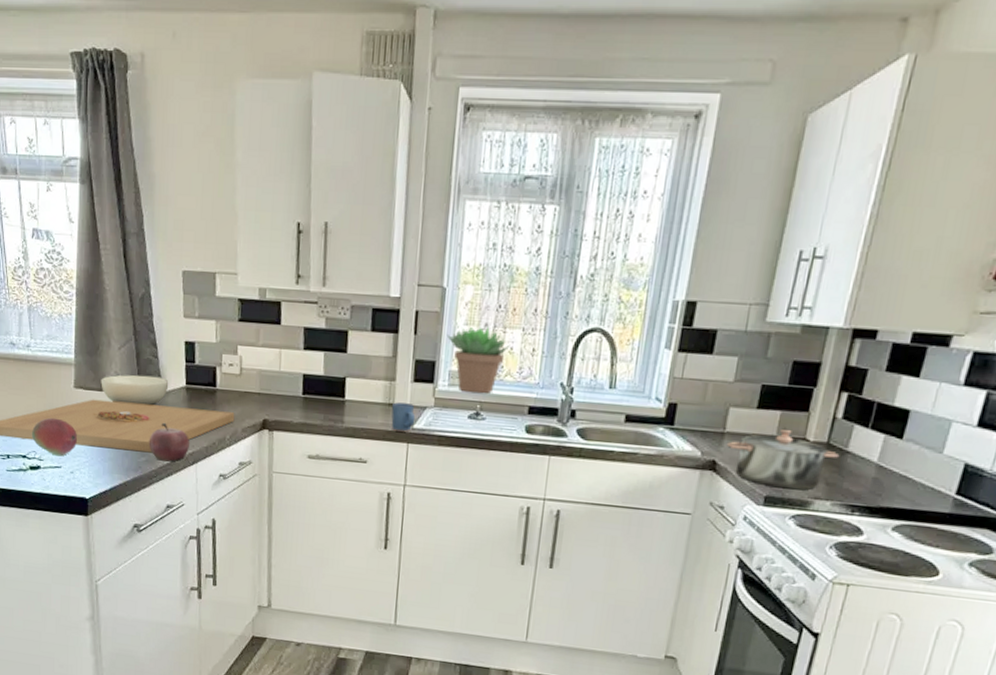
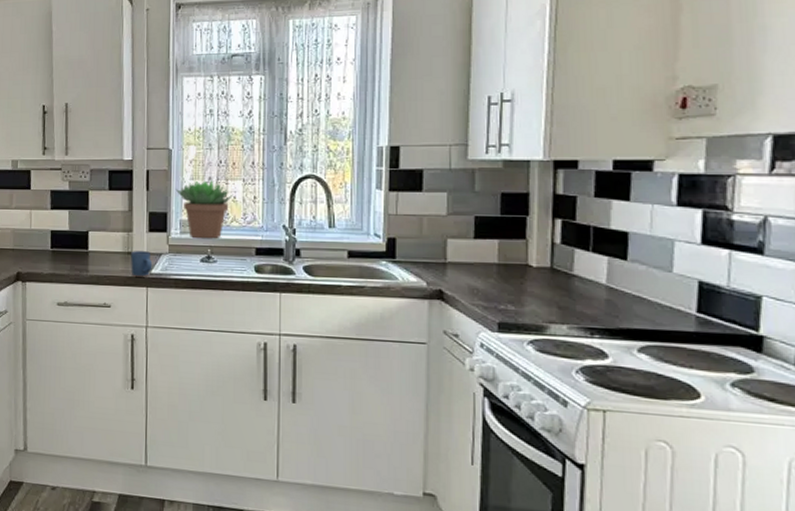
cooking pot: present [726,428,840,490] -> none [450,256,566,315]

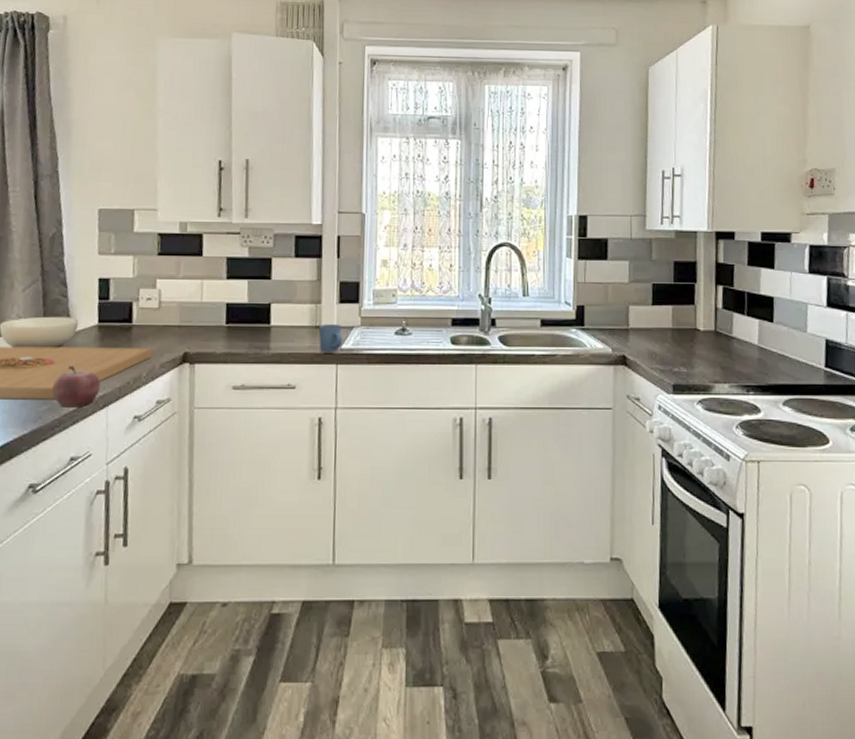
succulent plant: present [175,180,233,239] -> none [368,247,429,310]

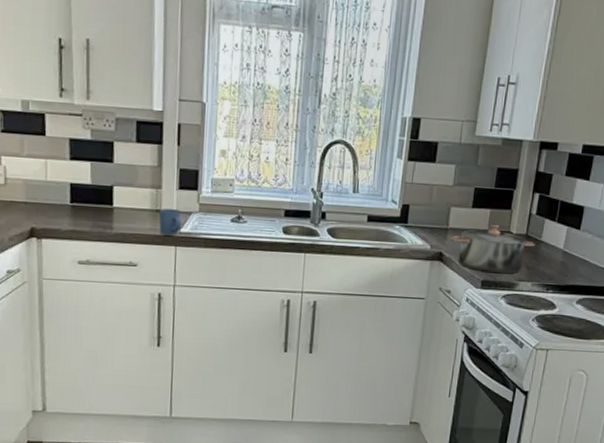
cooking pot: none [632,321,727,376] -> present [450,224,536,274]

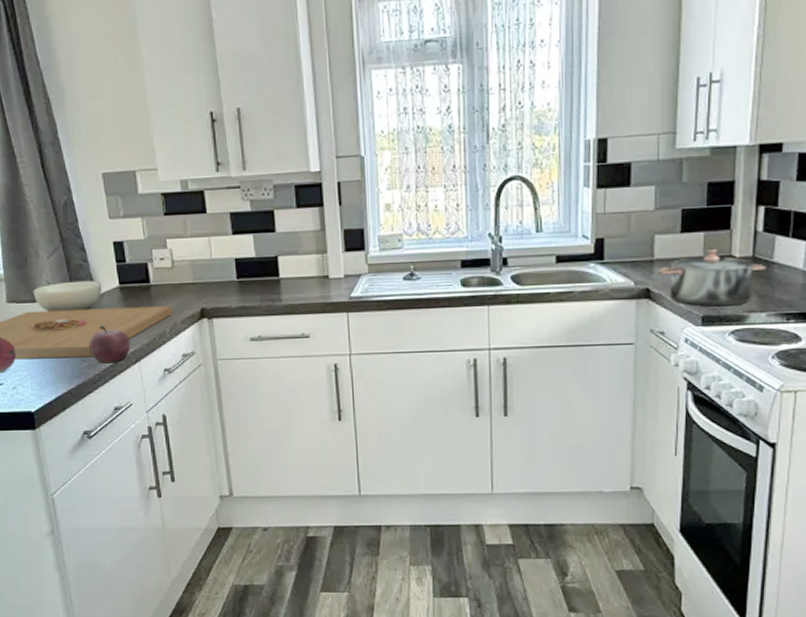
mug: present [159,208,182,236] -> none [327,273,352,302]

